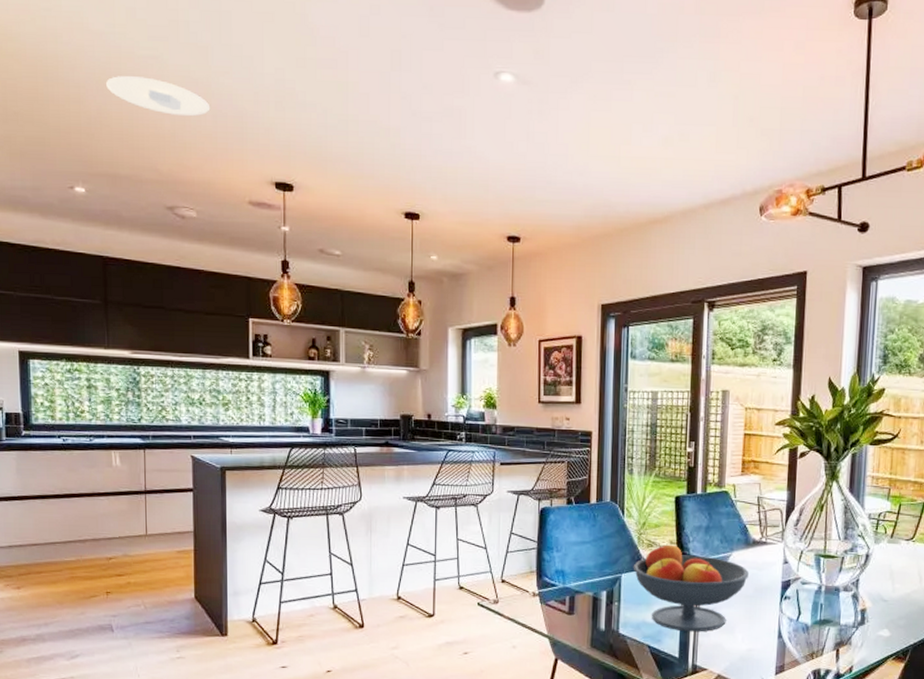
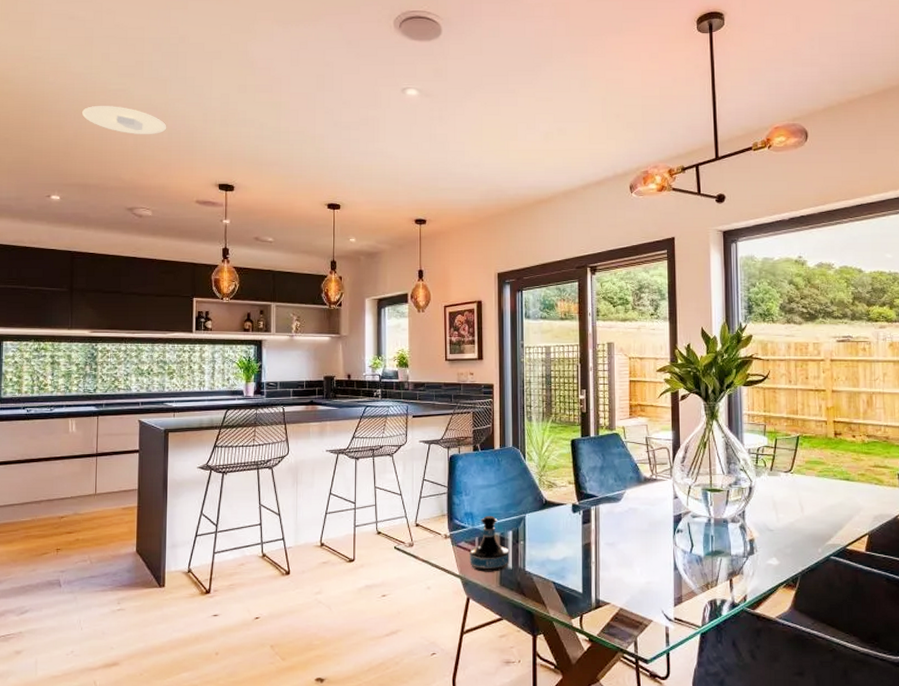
tequila bottle: none [559,573,603,633] -> present [469,515,510,572]
fruit bowl: present [633,543,749,632] -> none [535,484,642,567]

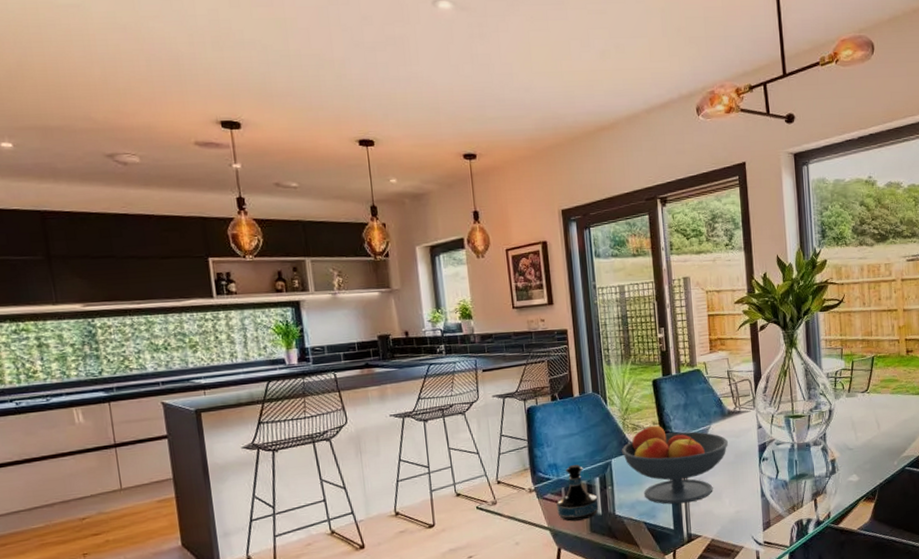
recessed light: present [81,106,167,135] -> none [23,26,143,63]
fruit bowl: none [535,484,642,567] -> present [621,425,728,504]

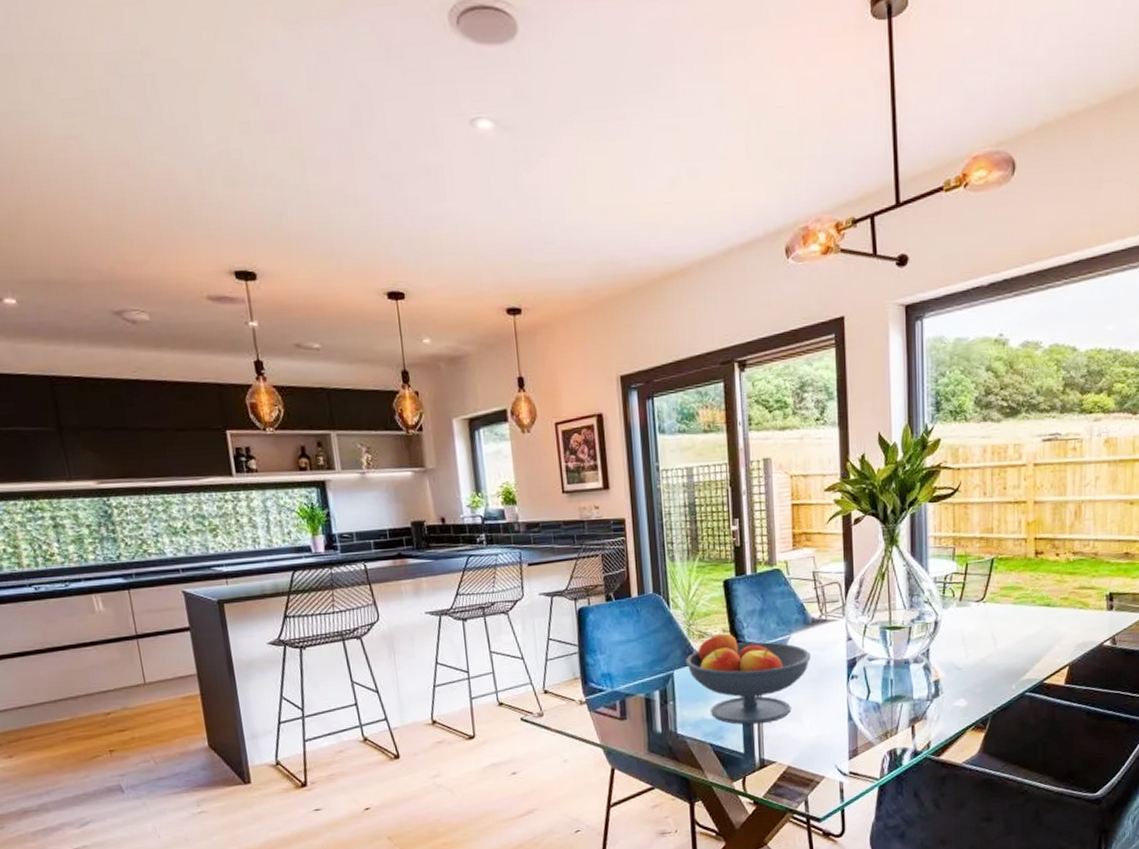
tequila bottle: present [556,464,599,522] -> none [610,674,658,739]

